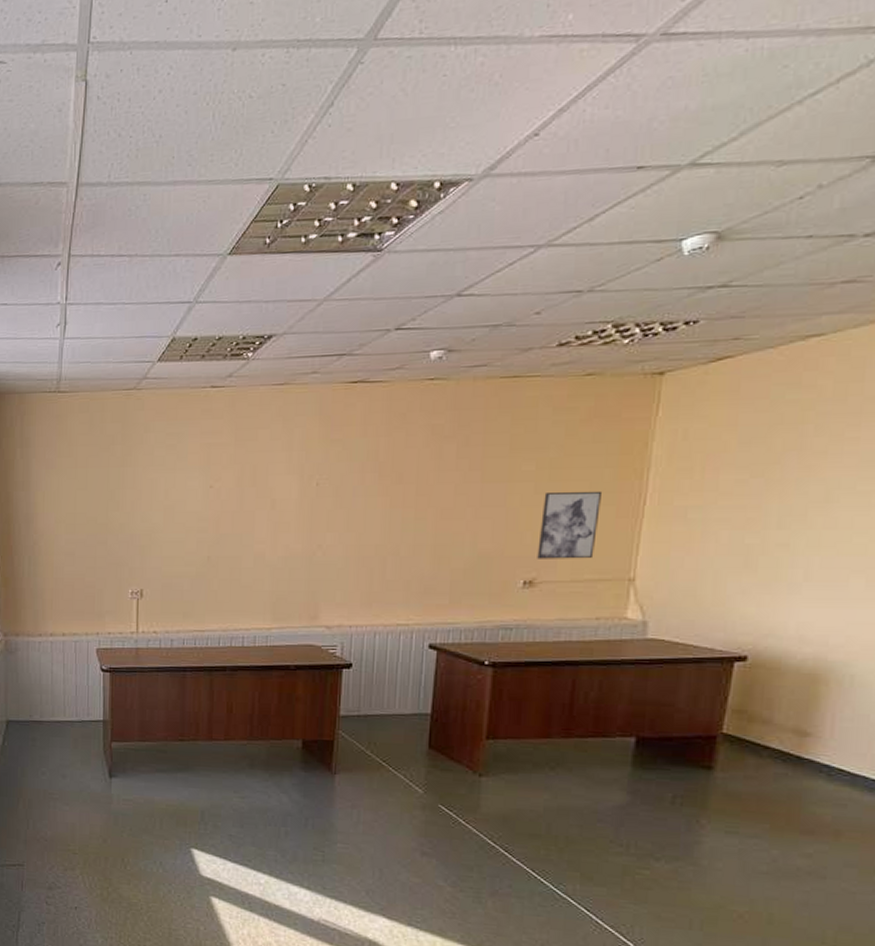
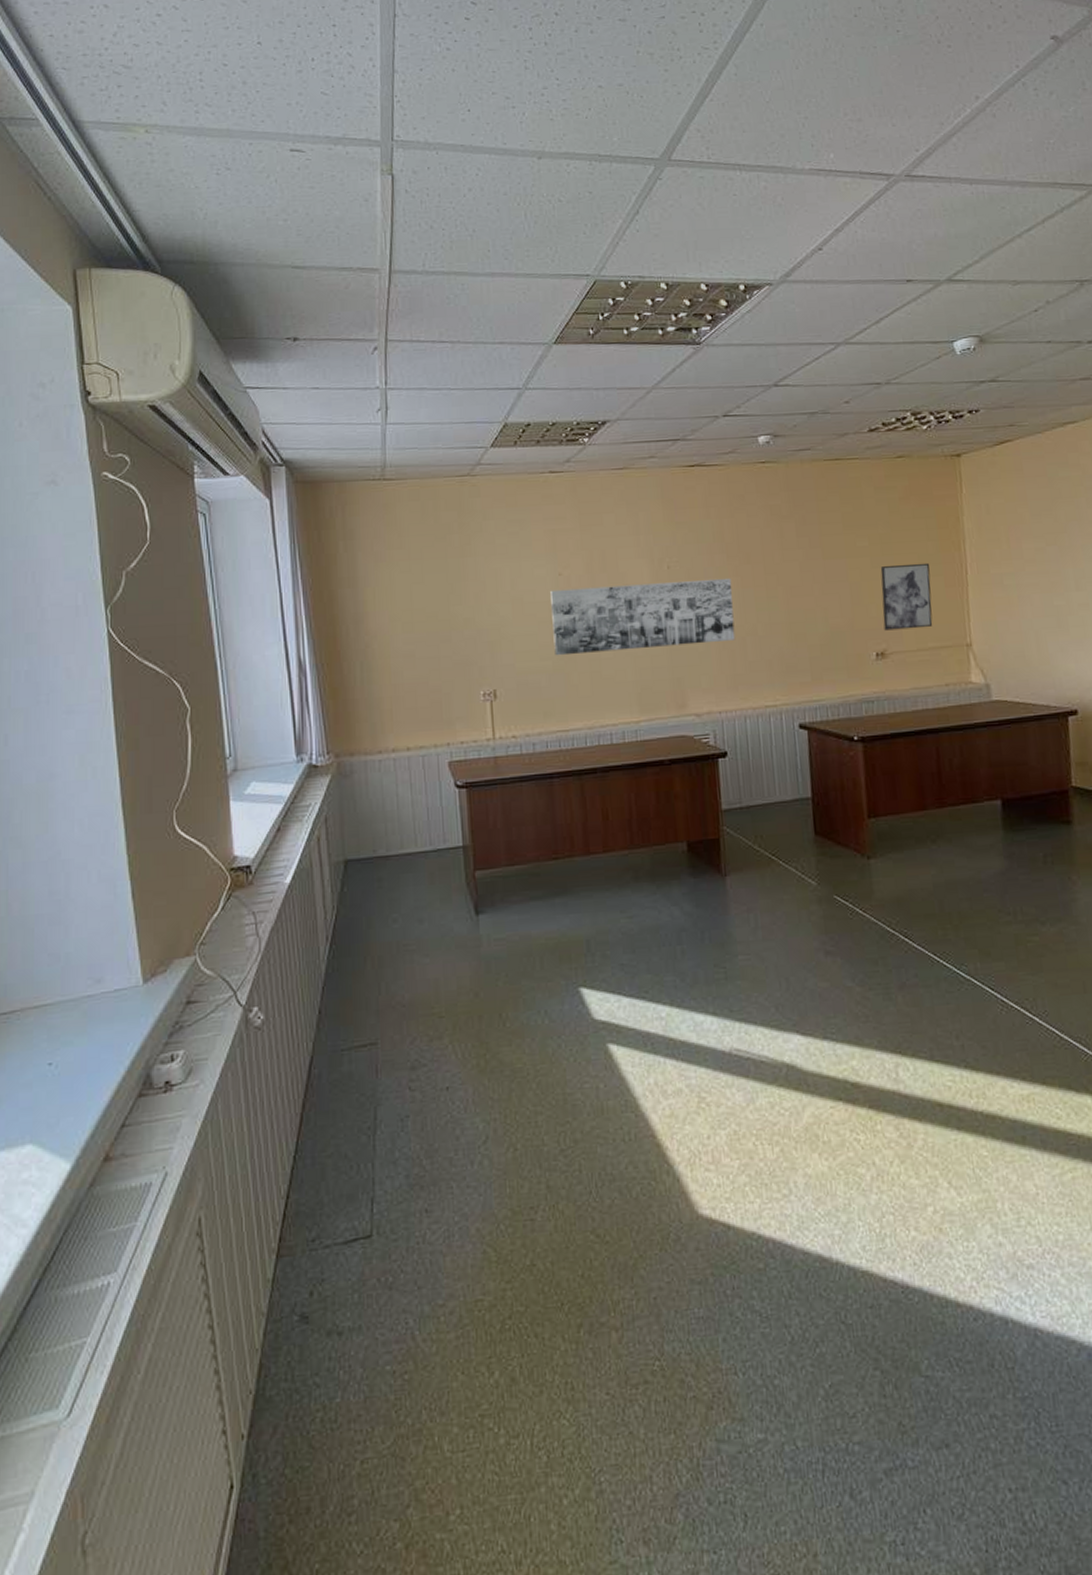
wall art: none [199,497,380,563] -> present [550,577,736,656]

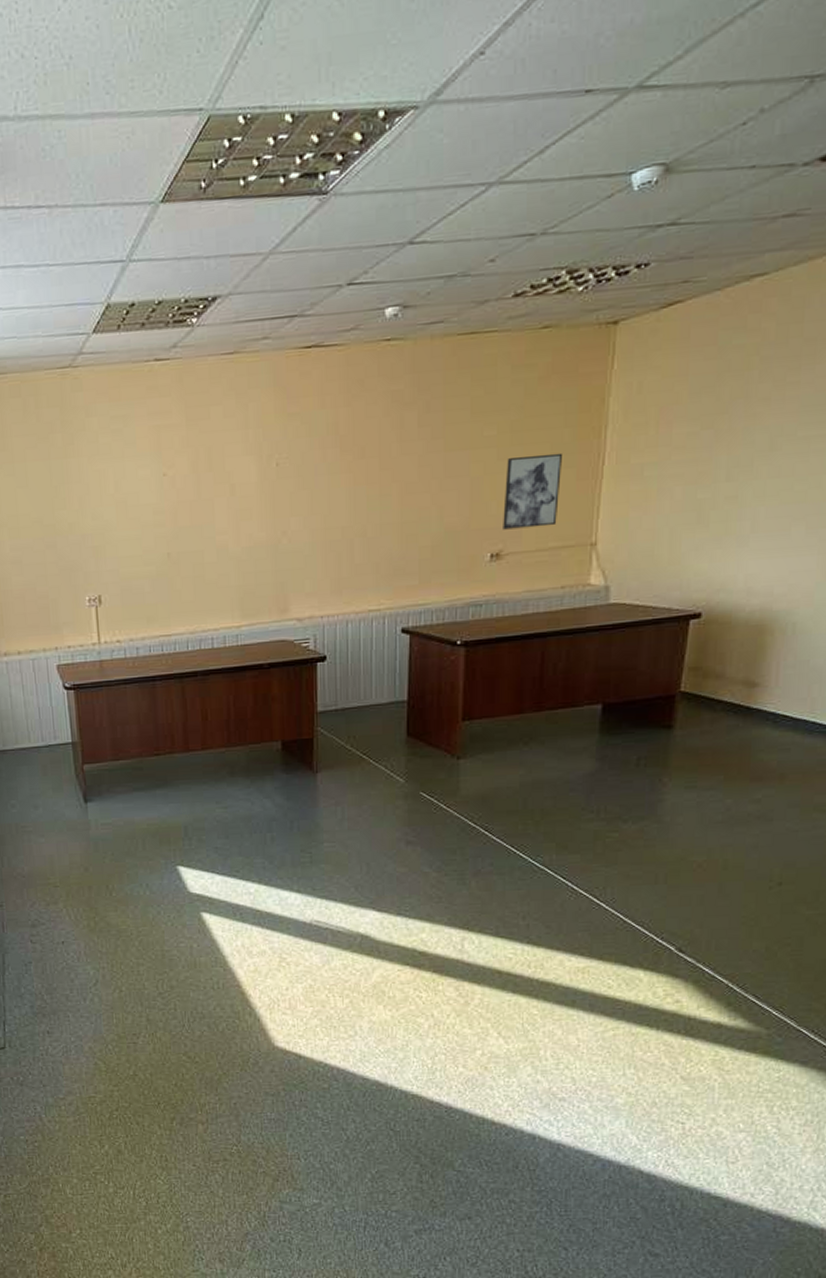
wall art: present [550,577,736,656] -> none [155,474,344,561]

